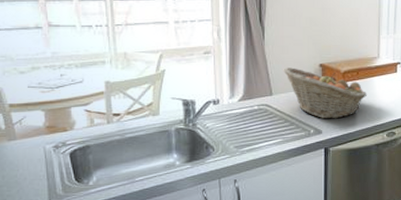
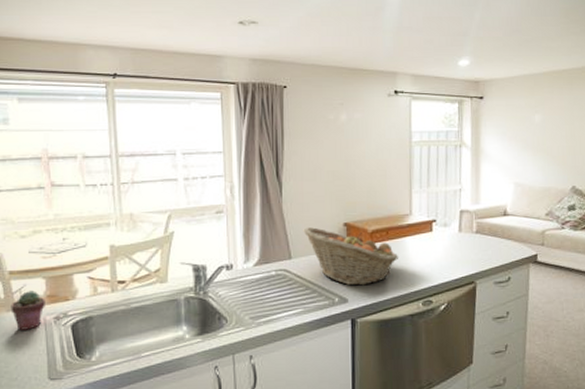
potted succulent: none [11,122,45,158] -> present [11,291,45,330]

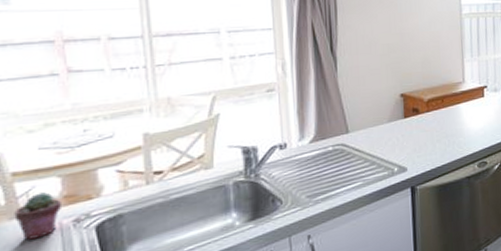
fruit basket: present [303,227,399,286] -> none [360,100,455,154]

